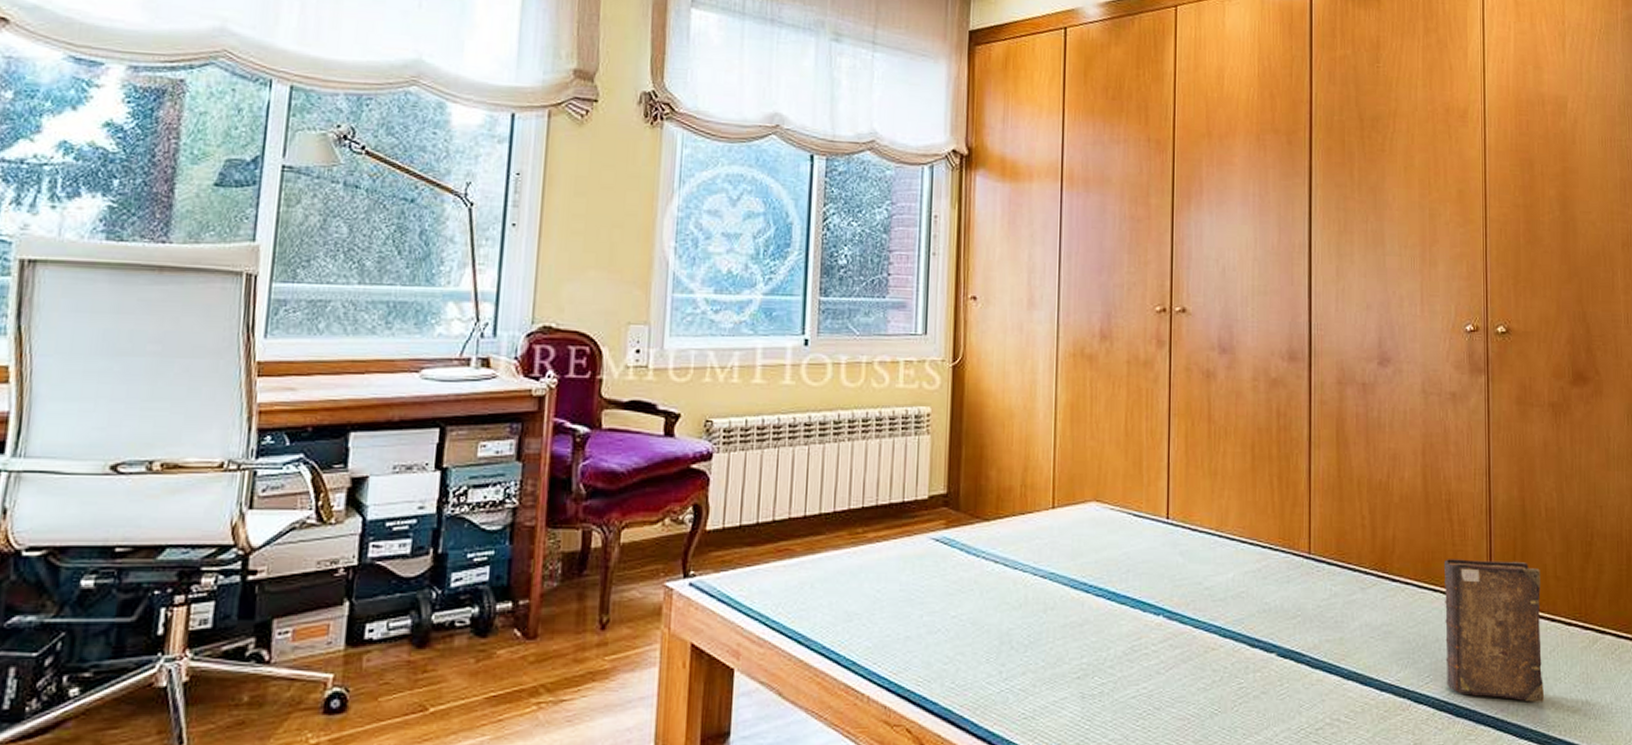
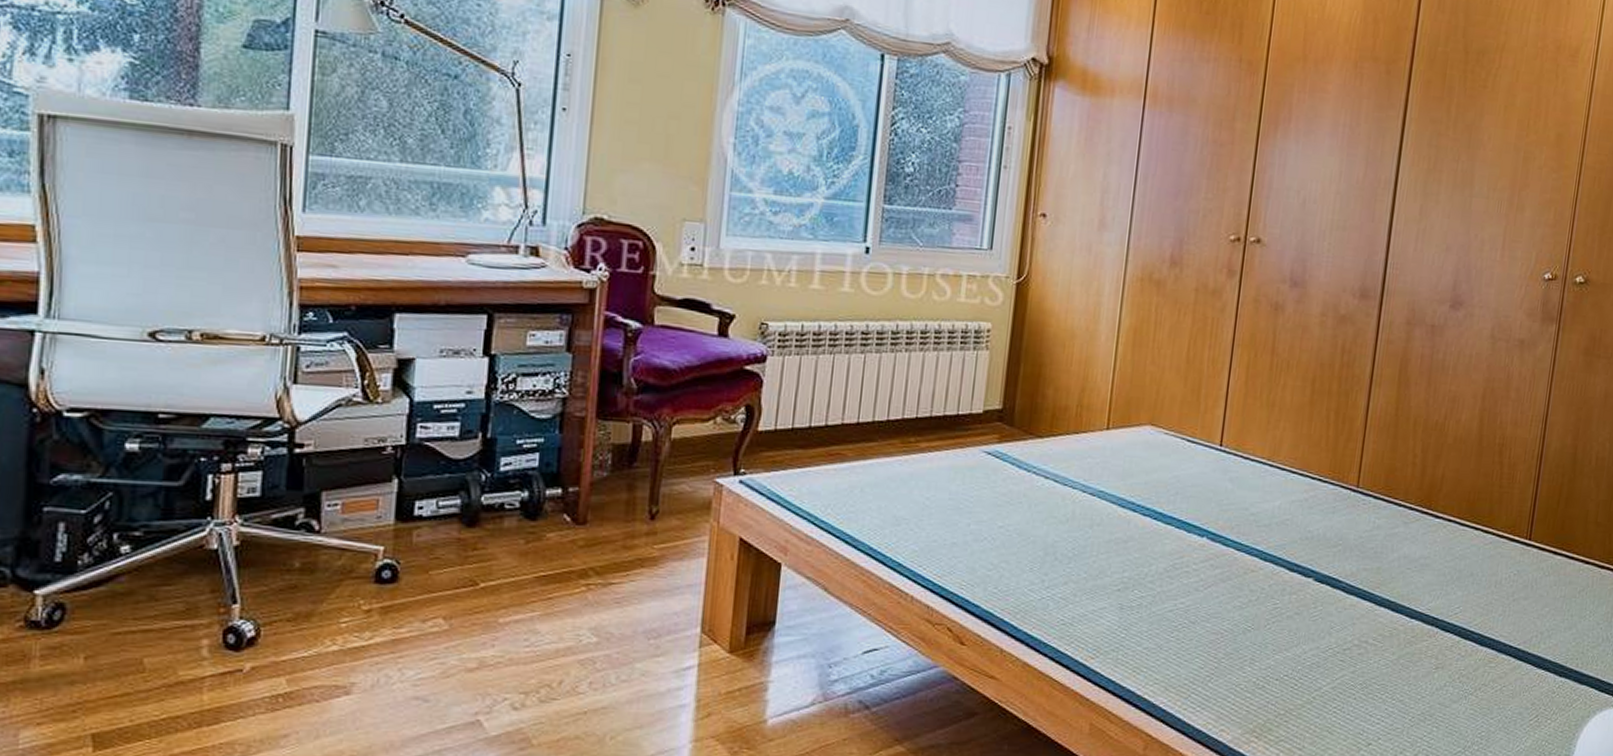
book: present [1445,559,1545,702] -> none [1475,500,1582,637]

